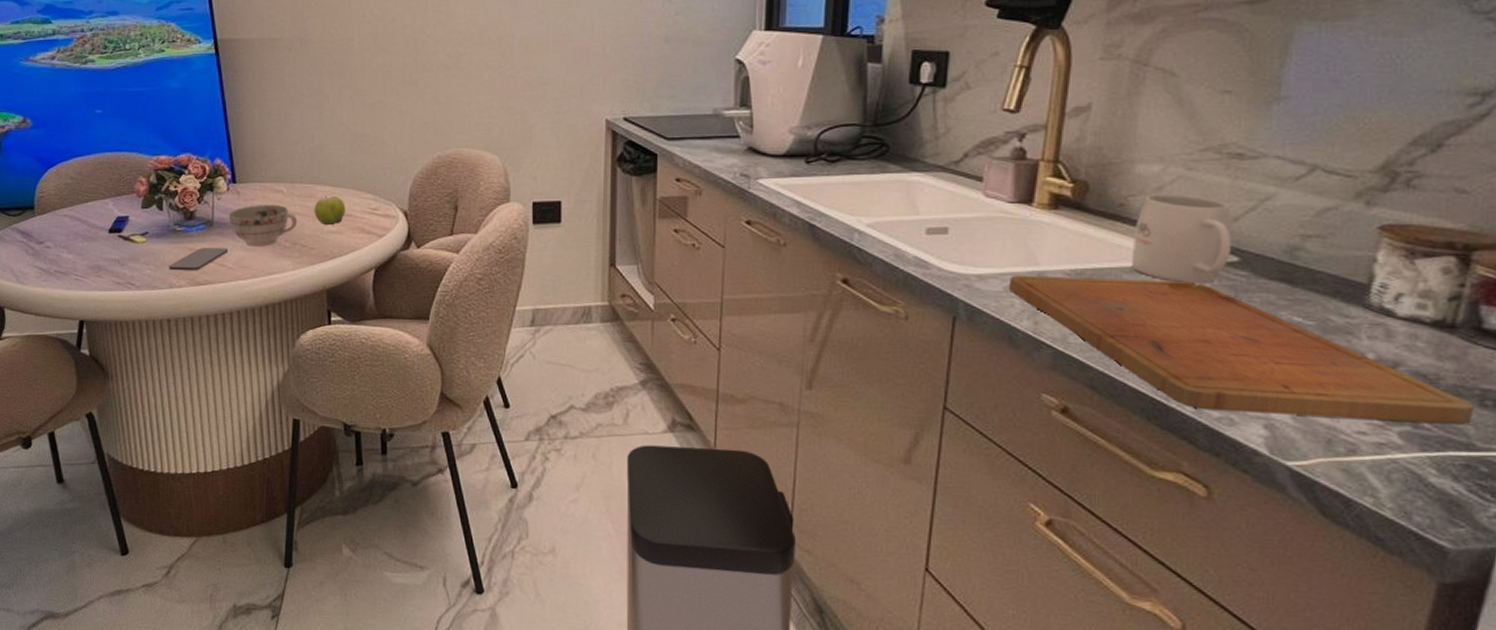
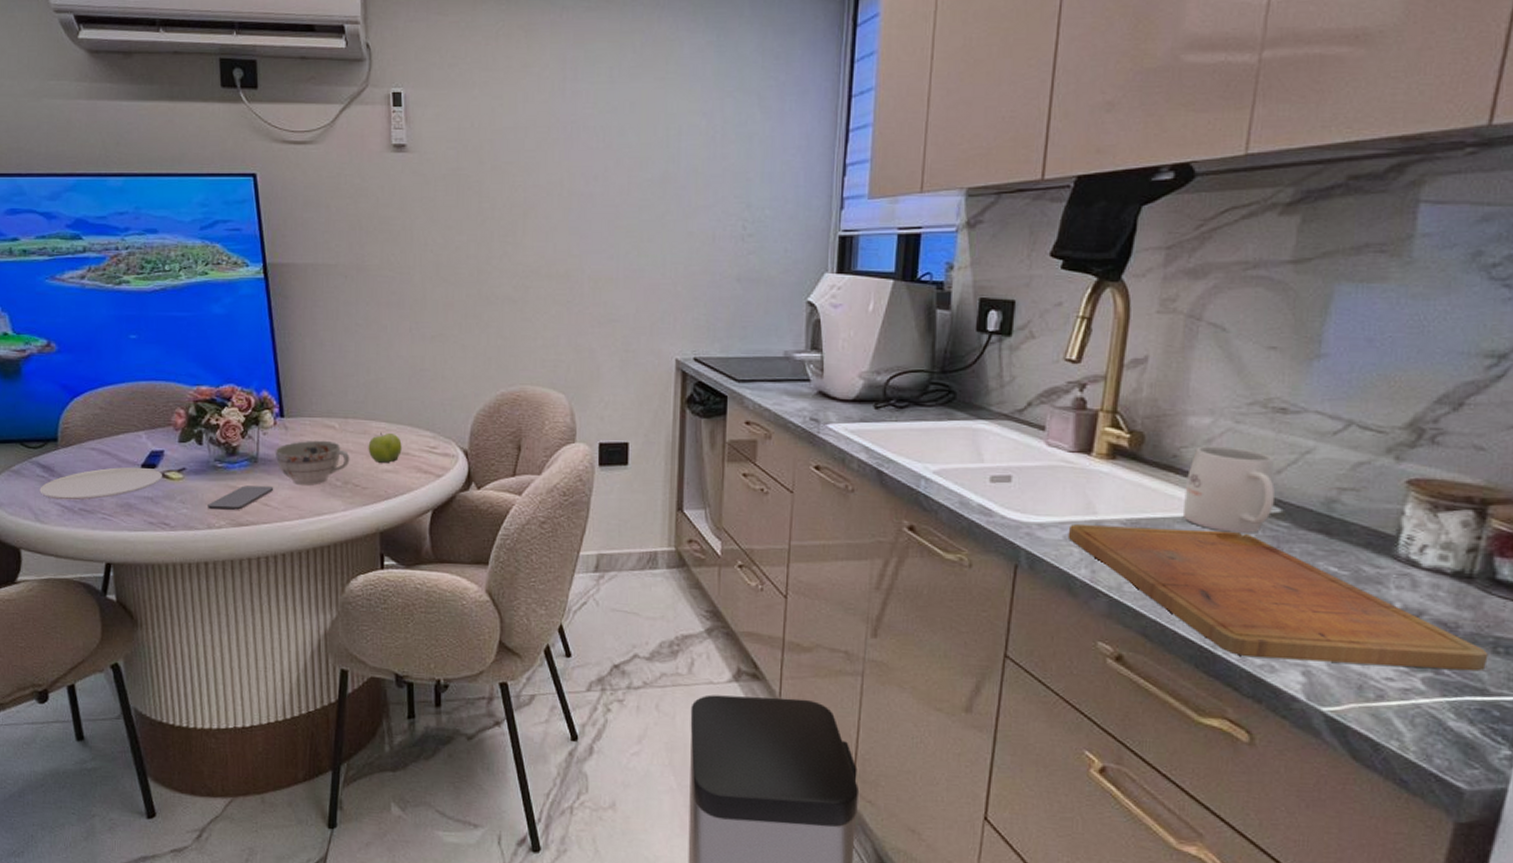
plate: none [20,231,128,263] -> present [40,466,163,501]

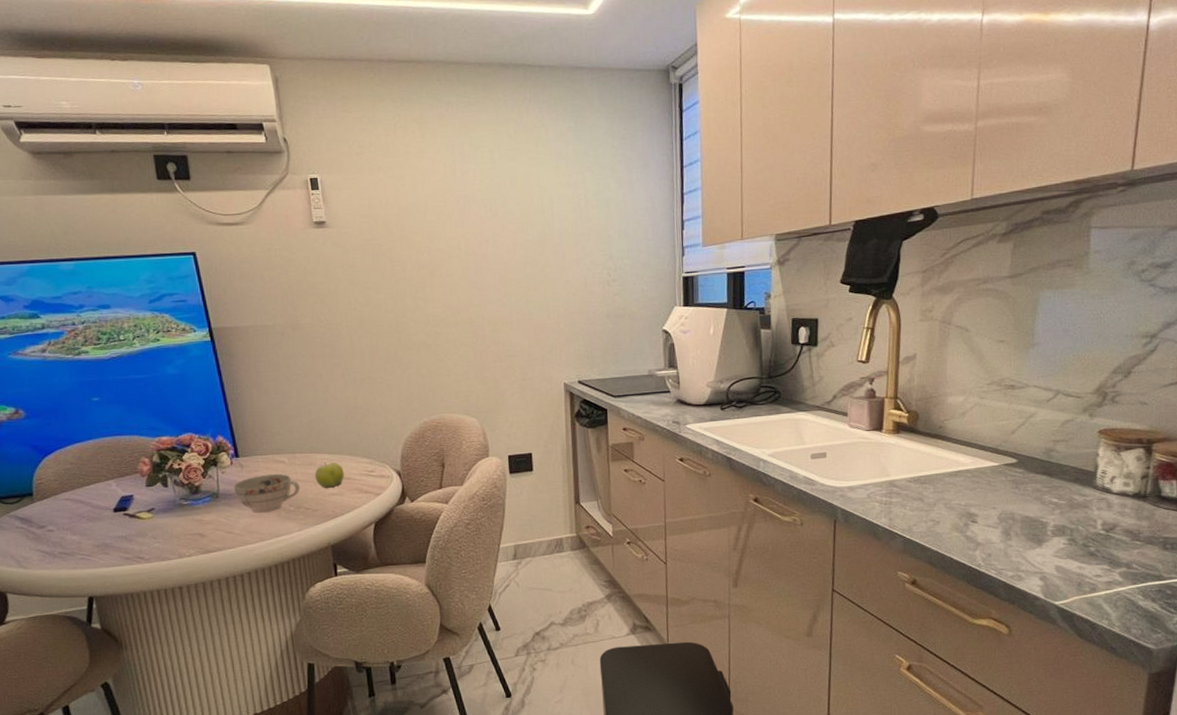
plate: present [40,466,163,501] -> none [20,511,135,547]
smartphone: present [208,486,274,511] -> none [177,517,236,542]
cutting board: present [1068,525,1489,671] -> none [870,479,1161,571]
mug: present [1182,446,1275,533] -> none [949,416,1011,480]

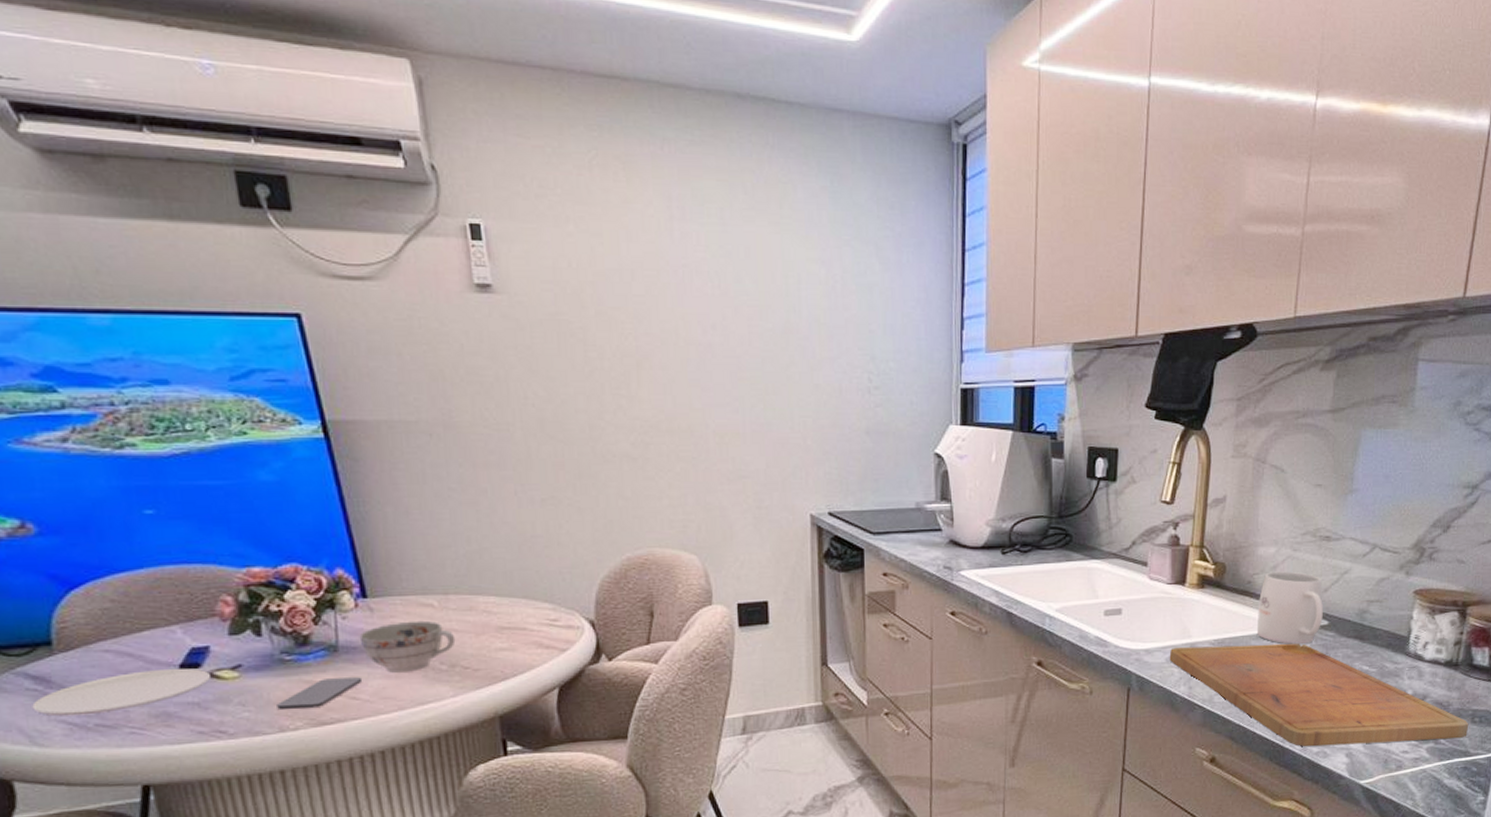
plate: none [20,511,135,547] -> present [32,668,212,717]
smartphone: none [177,517,236,542] -> present [277,677,363,711]
fruit: present [315,462,344,489] -> none [476,607,517,643]
cutting board: none [870,479,1161,571] -> present [1169,643,1469,747]
mug: none [949,416,1011,480] -> present [1256,571,1323,644]

